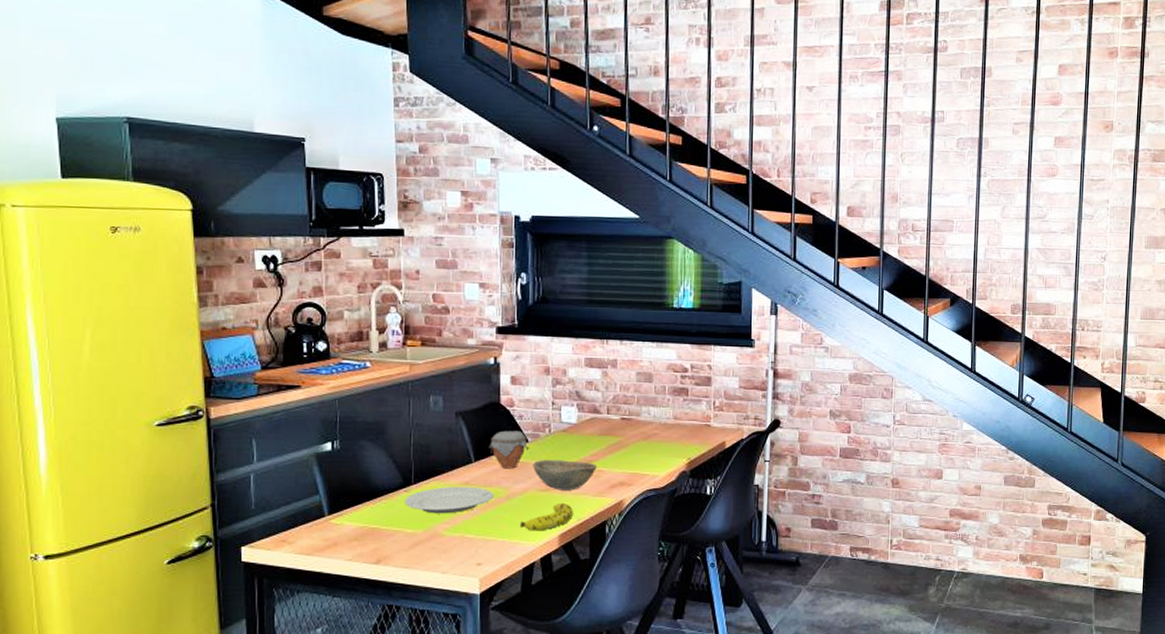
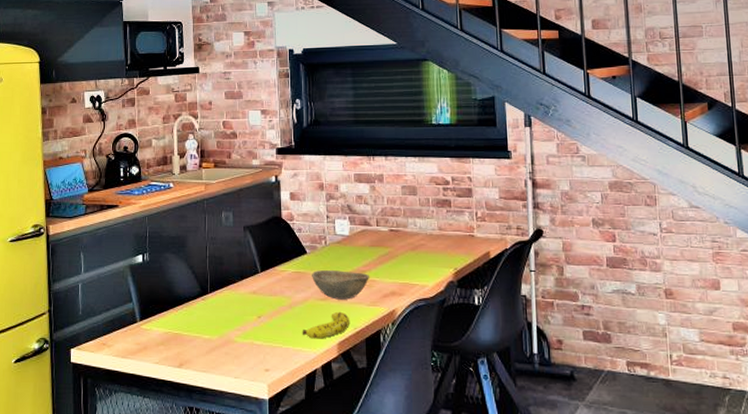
plate: present [405,486,494,514] -> none [202,295,278,321]
jar: present [488,430,529,469] -> none [272,243,308,279]

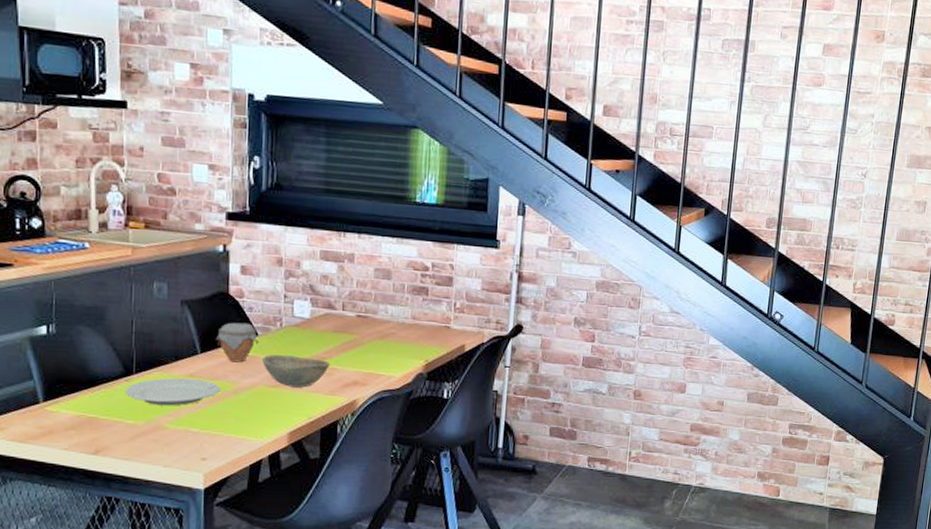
plate: none [202,295,278,321] -> present [125,378,221,406]
jar: none [272,243,308,279] -> present [215,322,259,363]
fruit: present [302,311,350,339] -> none [247,399,305,428]

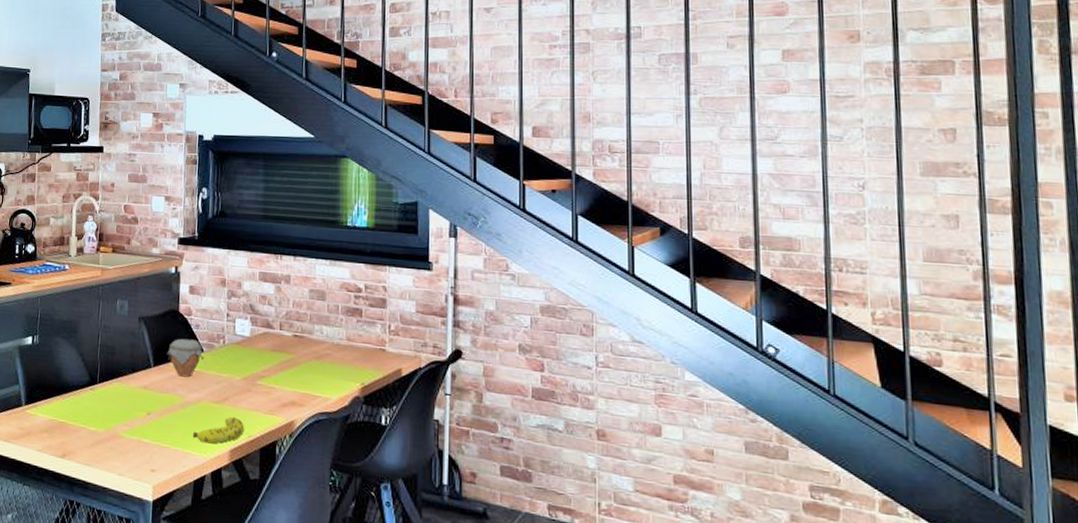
plate: present [125,378,221,406] -> none [90,389,170,416]
fruit: none [247,399,305,428] -> present [192,416,245,444]
bowl: present [262,355,330,388] -> none [207,370,268,405]

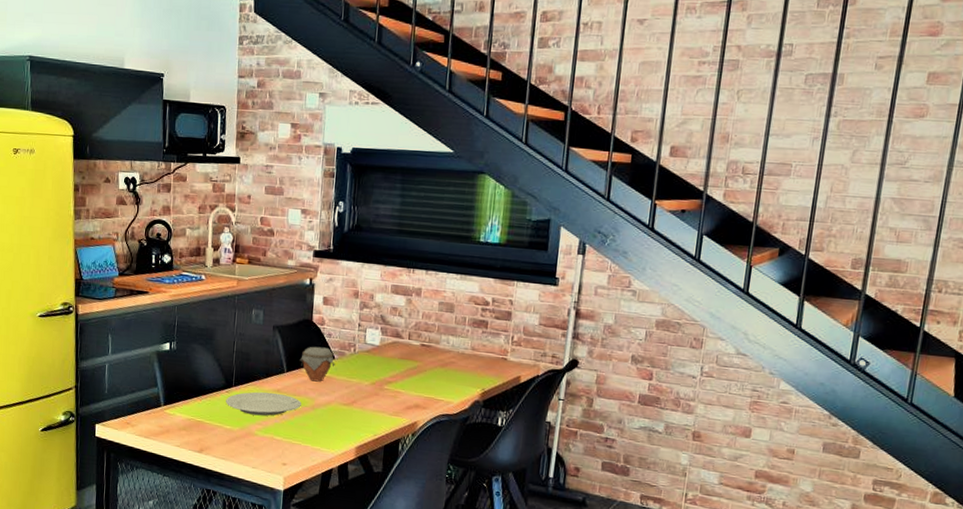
plate: none [90,389,170,416] -> present [226,391,302,416]
fruit: present [192,416,245,444] -> none [322,417,371,442]

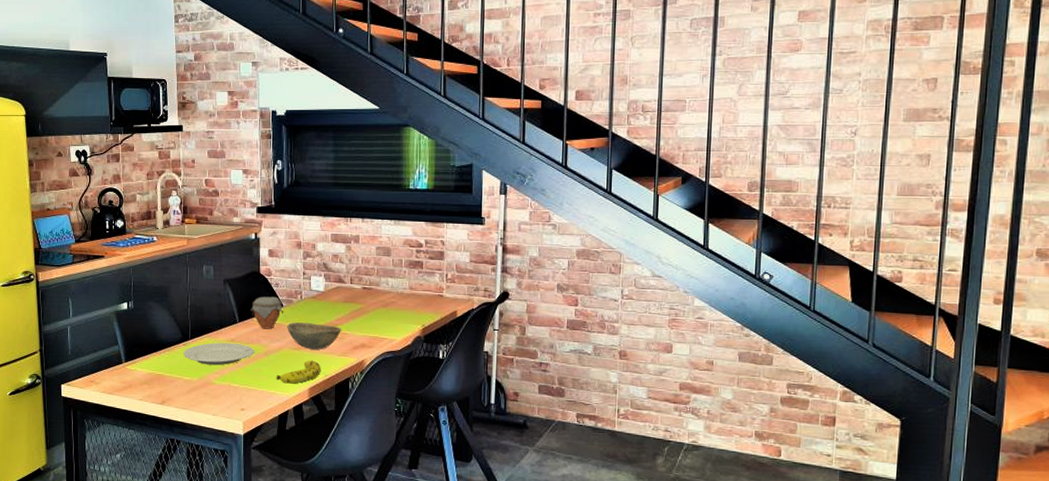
fruit: none [322,417,371,442] -> present [276,360,322,384]
bowl: none [337,376,395,408] -> present [287,322,341,350]

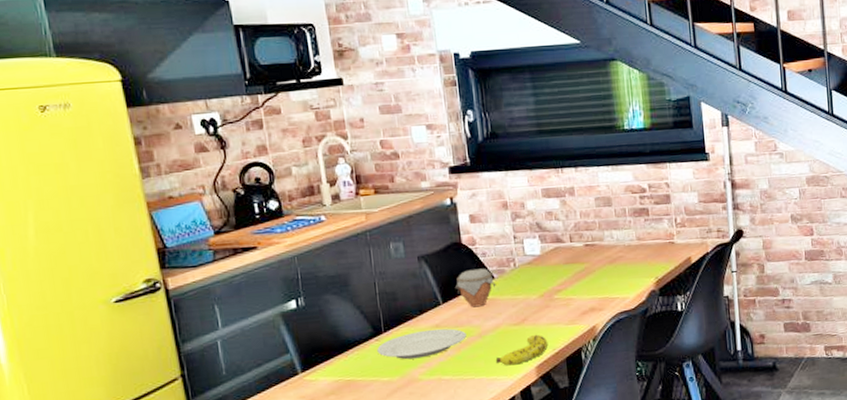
bowl: present [287,322,341,350] -> none [502,292,566,323]

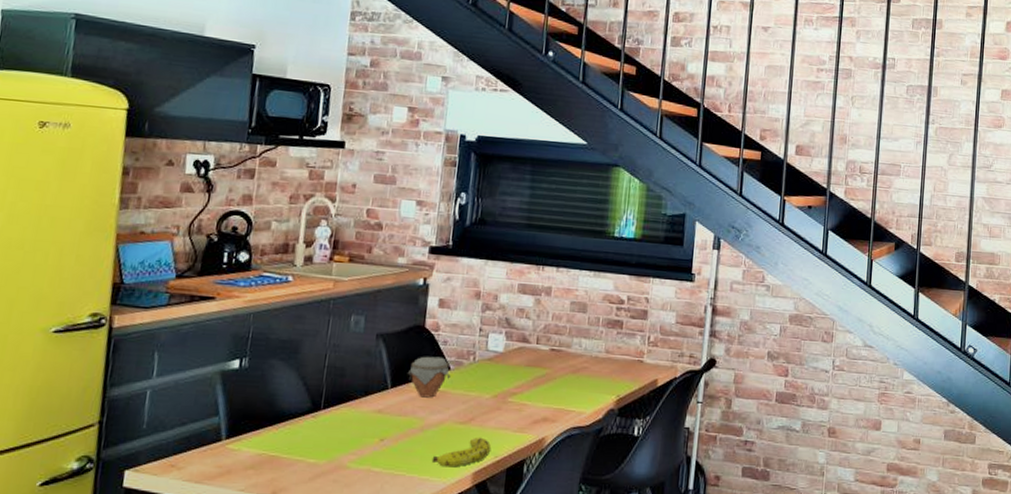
plate: present [377,328,467,360] -> none [310,414,408,444]

